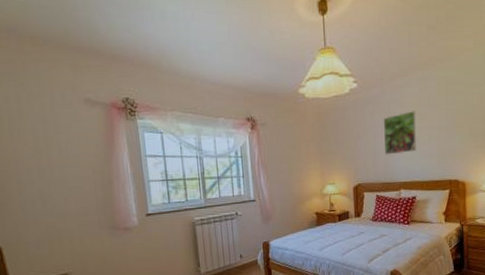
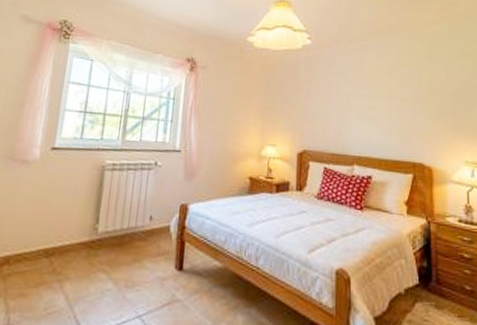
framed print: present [383,111,417,155] -> none [337,77,376,123]

